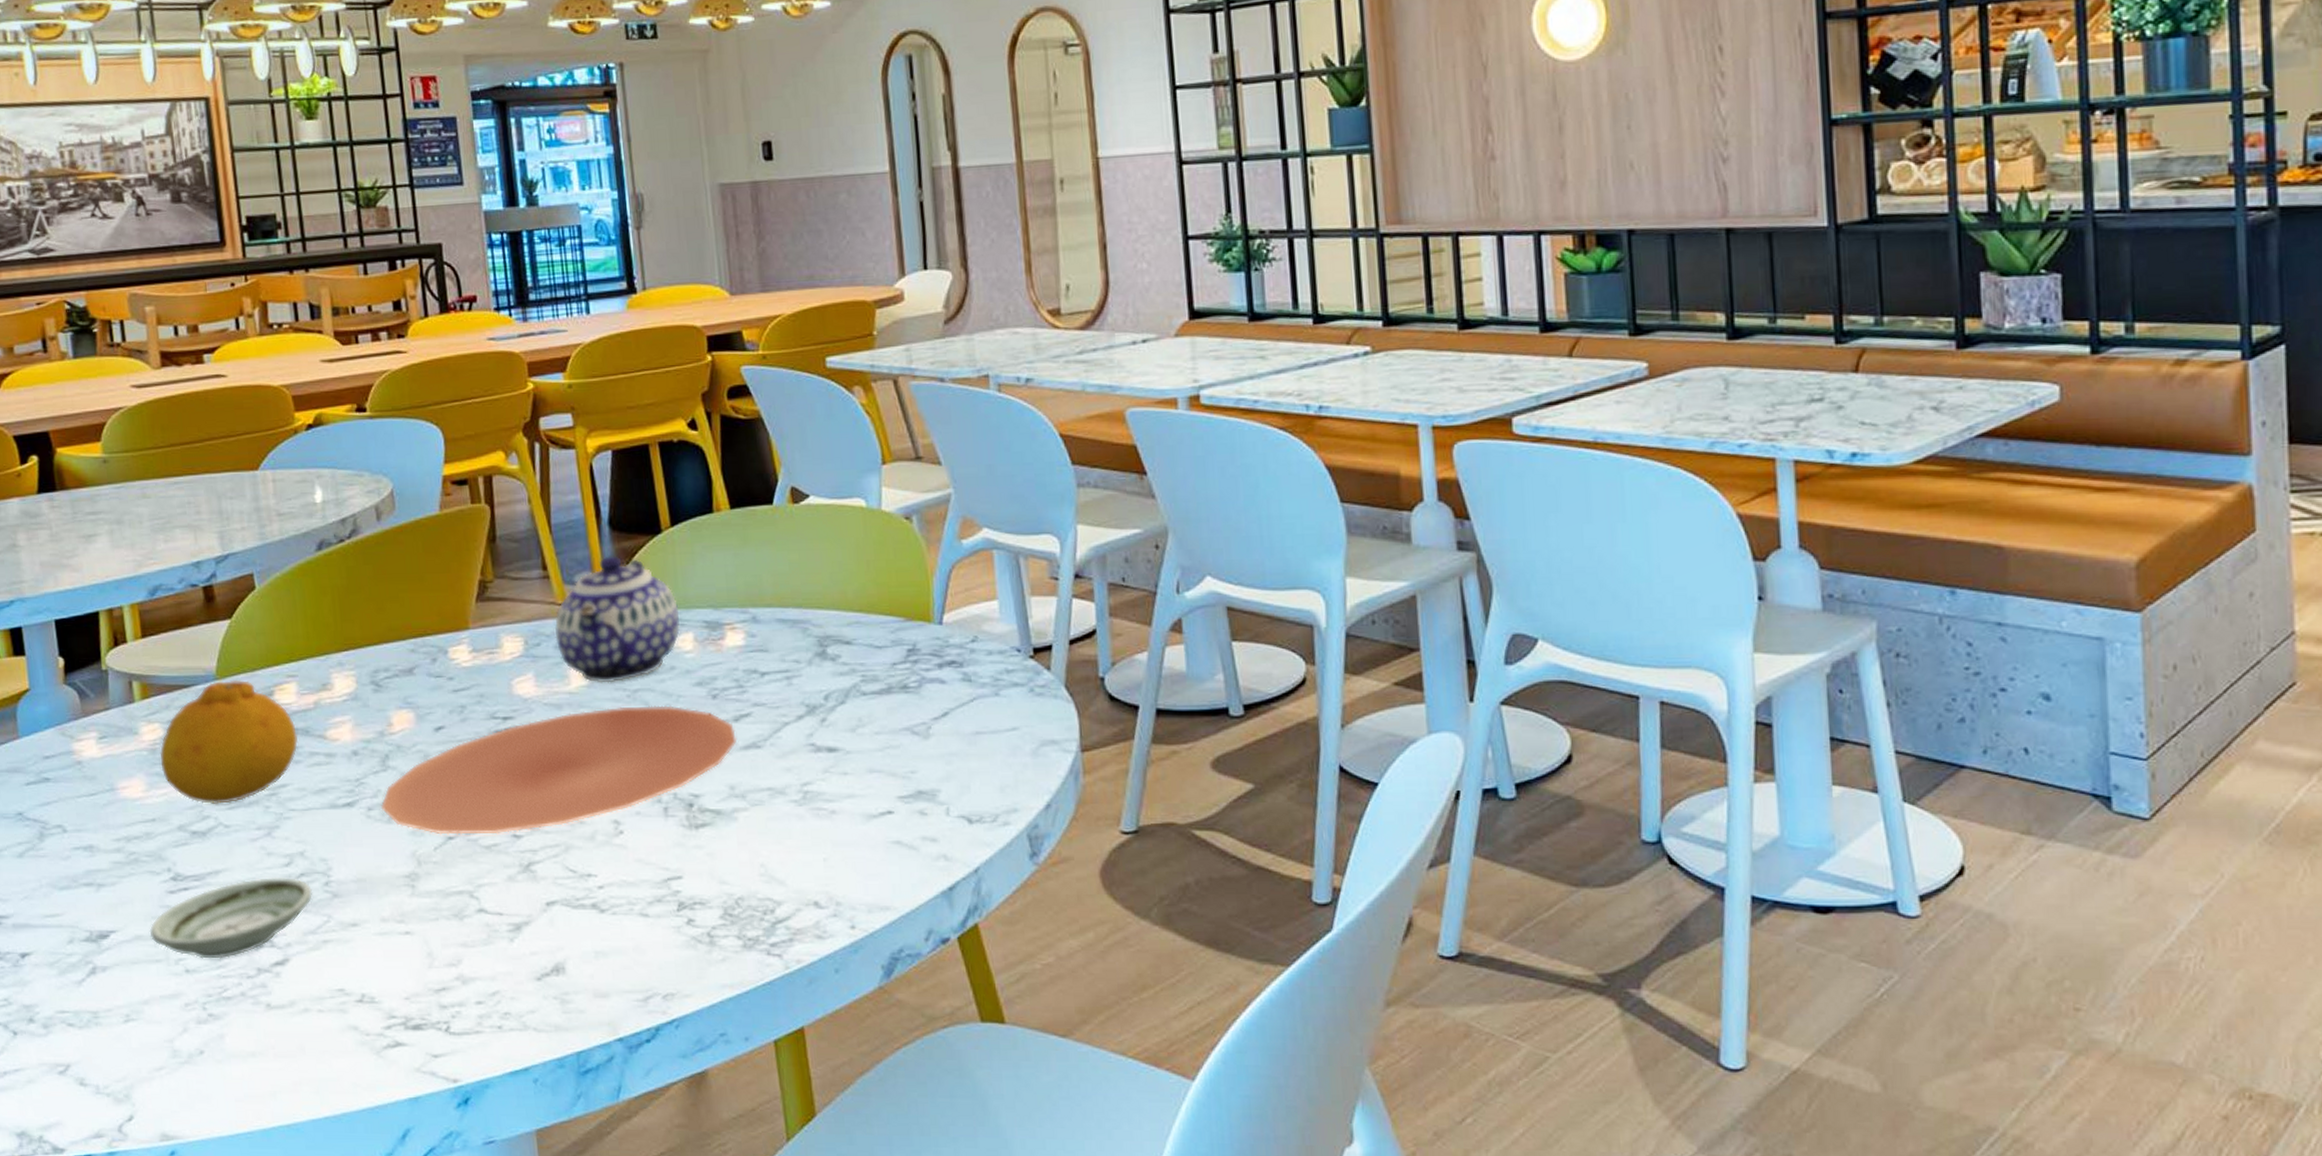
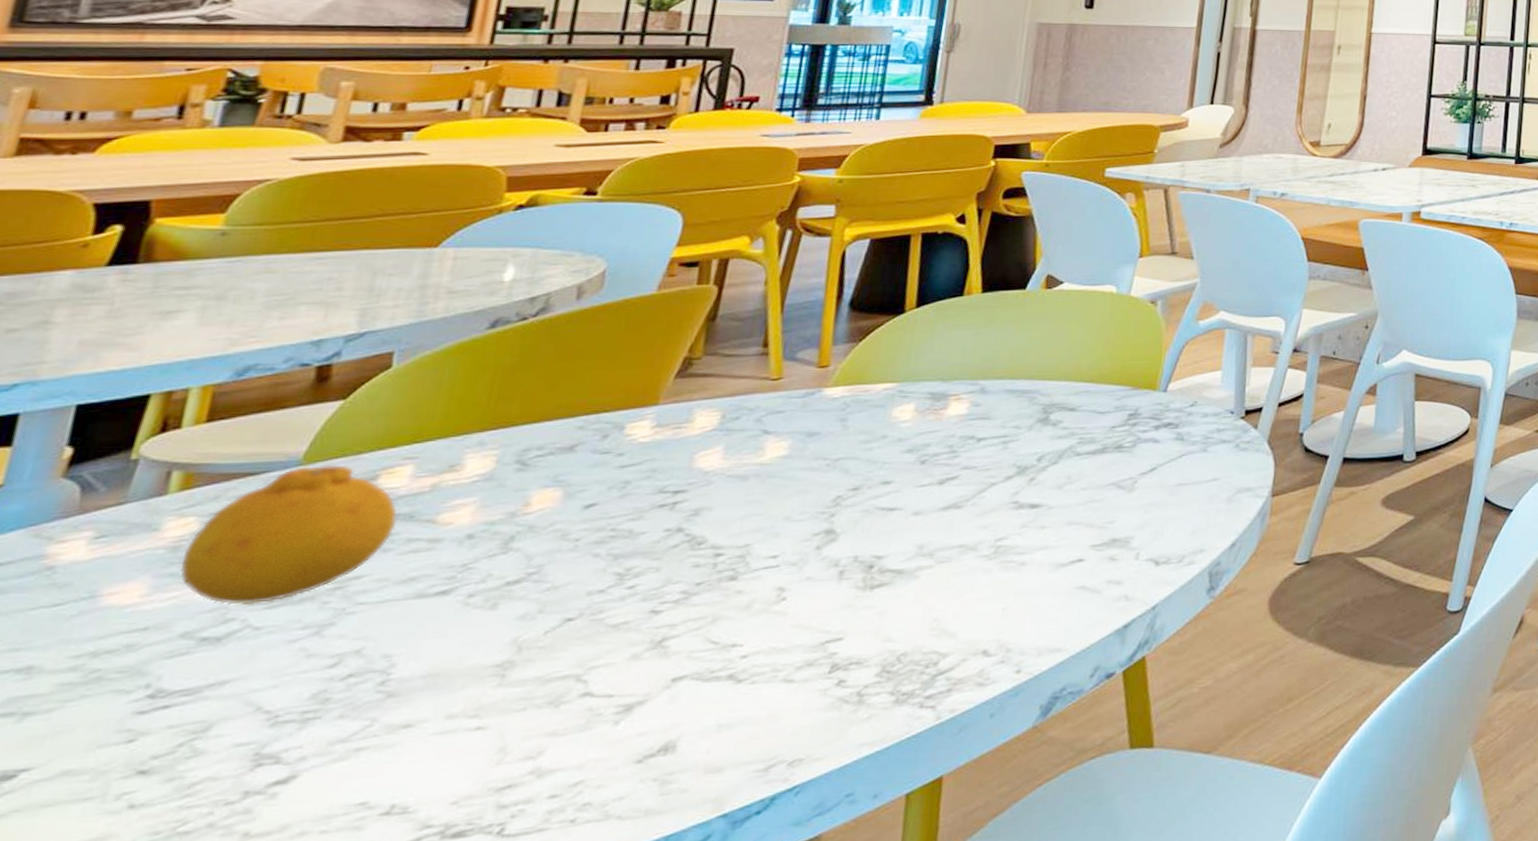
saucer: present [149,878,313,959] -> none [85,680,360,789]
plate: present [380,705,738,835] -> none [486,472,938,617]
teapot: present [555,555,680,683] -> none [758,334,906,454]

